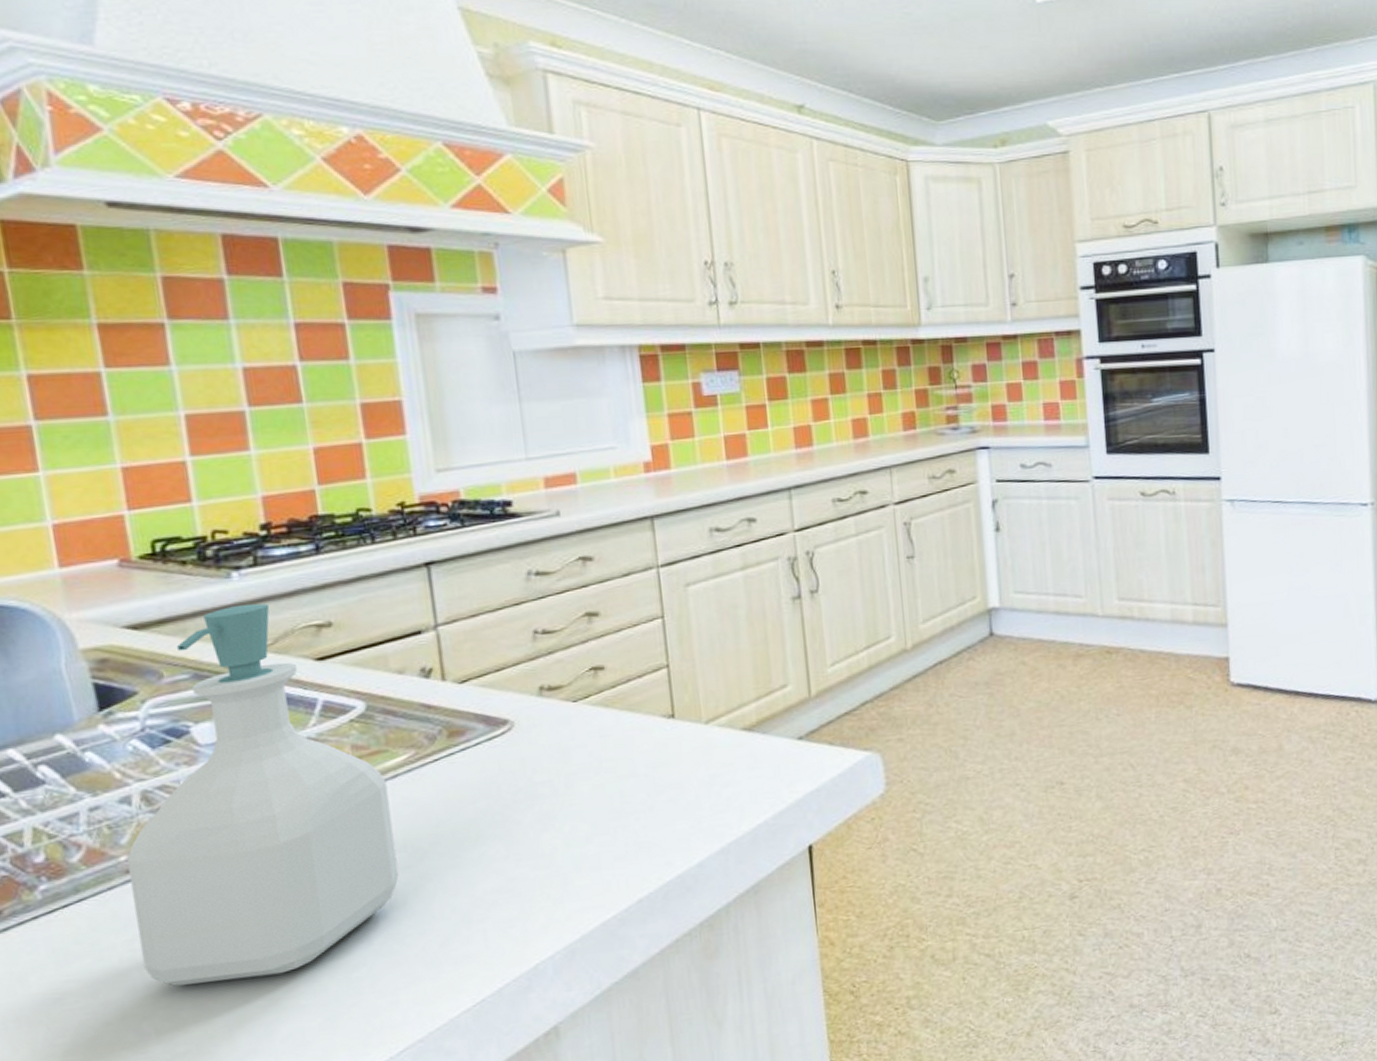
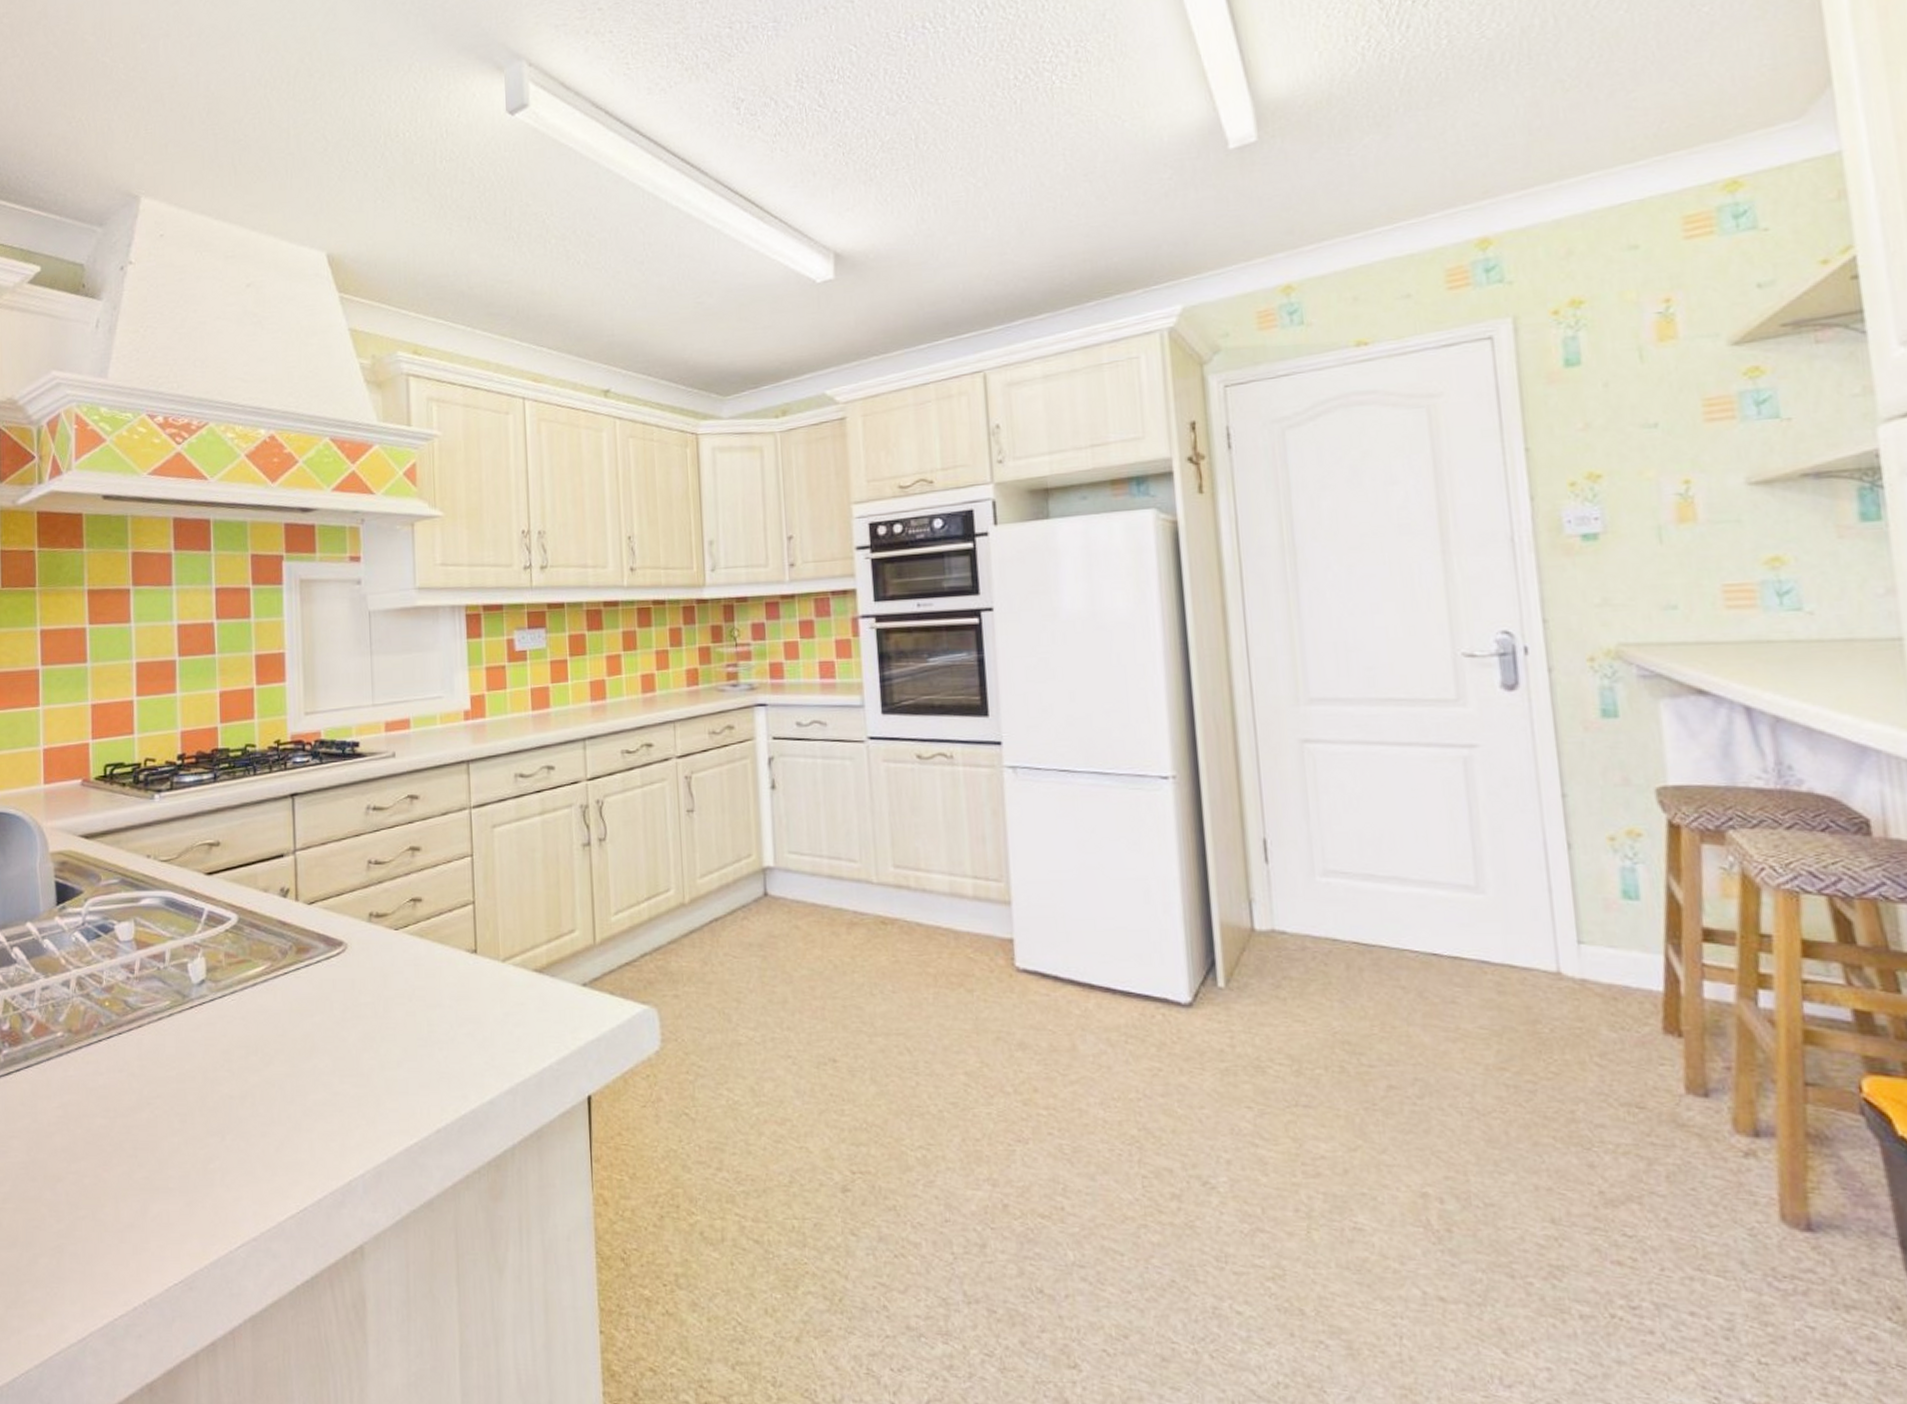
soap bottle: present [127,603,399,986] -> none [62,822,250,1156]

